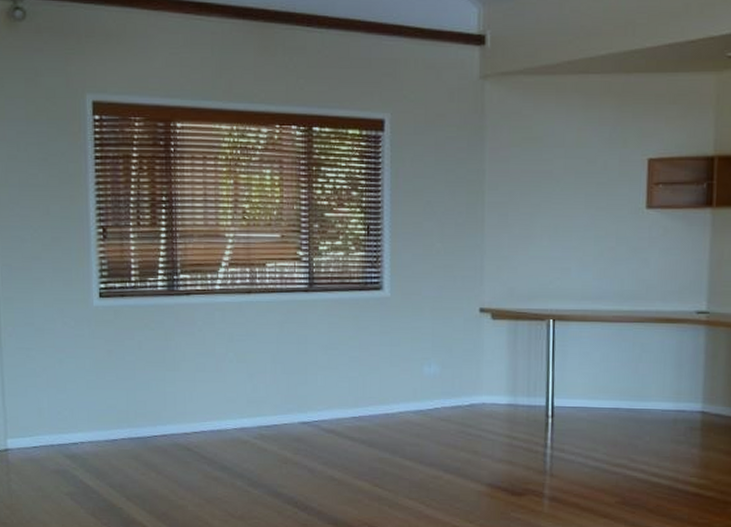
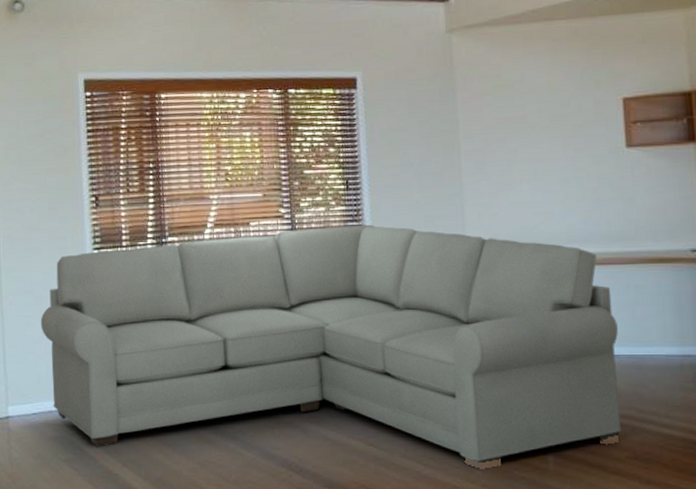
sofa: none [42,271,620,504] -> present [40,224,622,462]

